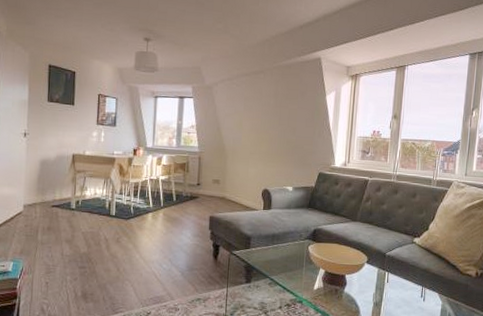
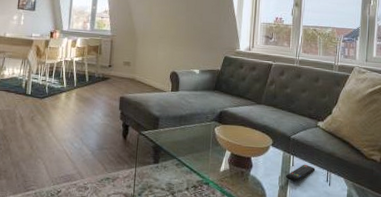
remote control: none [380,280,410,298] -> present [285,164,316,182]

